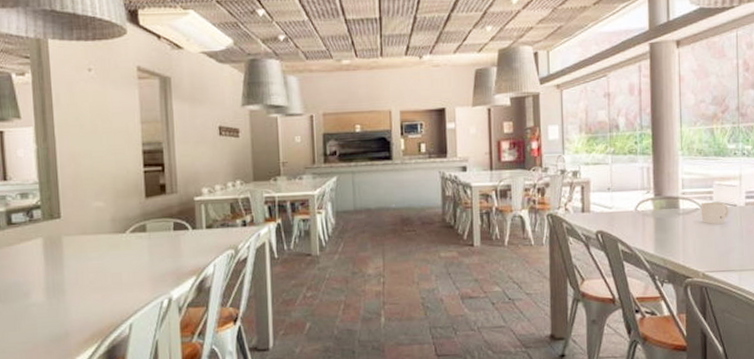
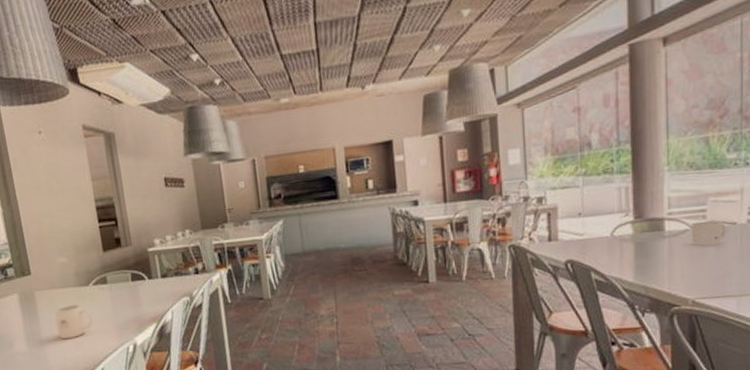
mug: none [82,253,127,291] -> present [55,304,93,340]

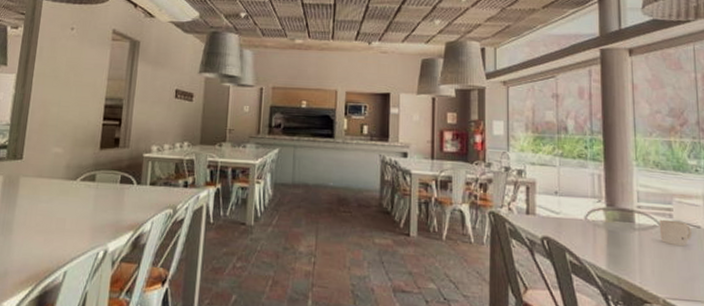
mug: present [55,304,93,340] -> none [30,197,72,233]

